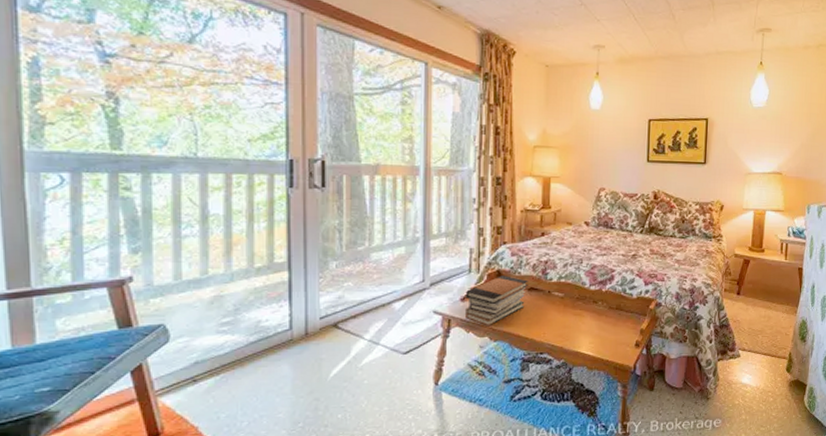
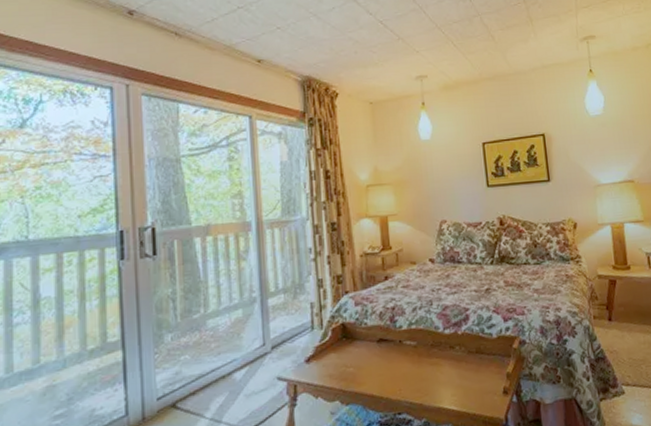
book stack: present [465,275,528,327] -> none [309,328,377,389]

